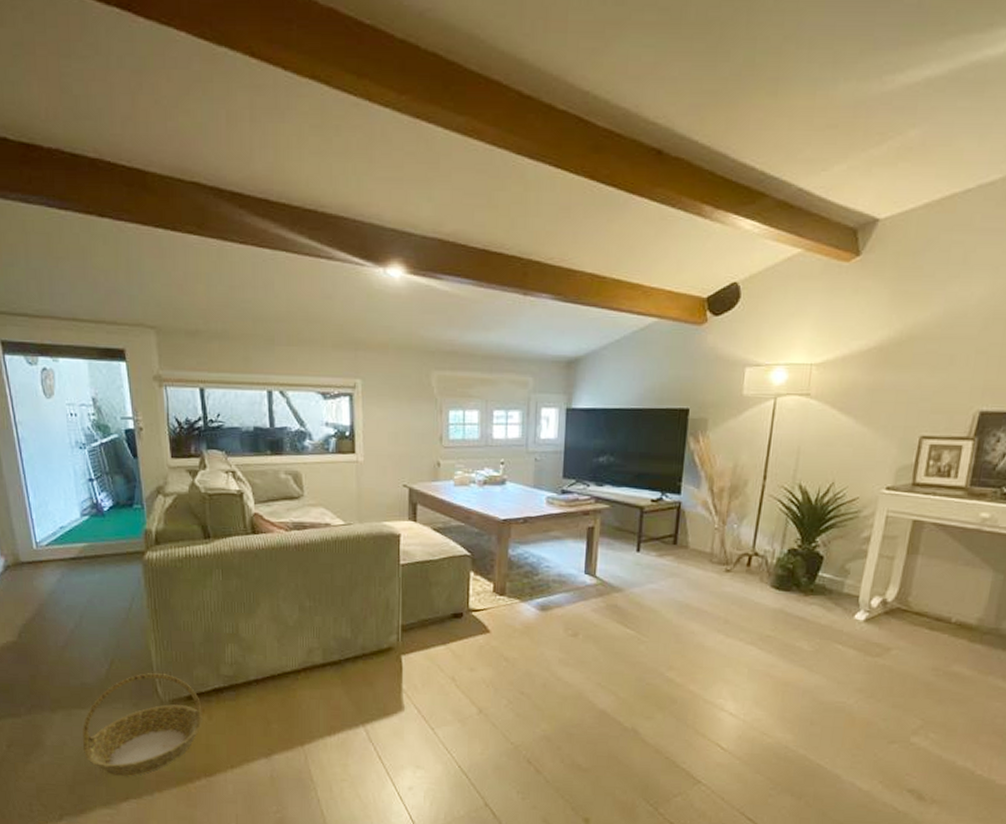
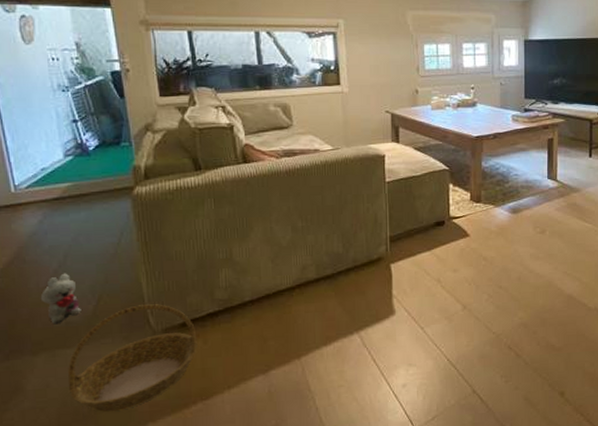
plush toy: none [58,634,95,683] -> present [40,273,81,323]

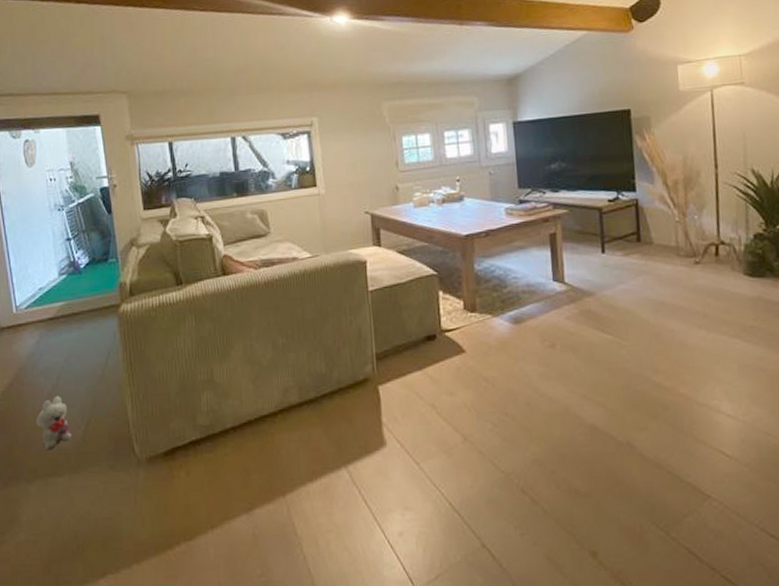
basket: present [68,304,197,413] -> none [59,430,180,550]

